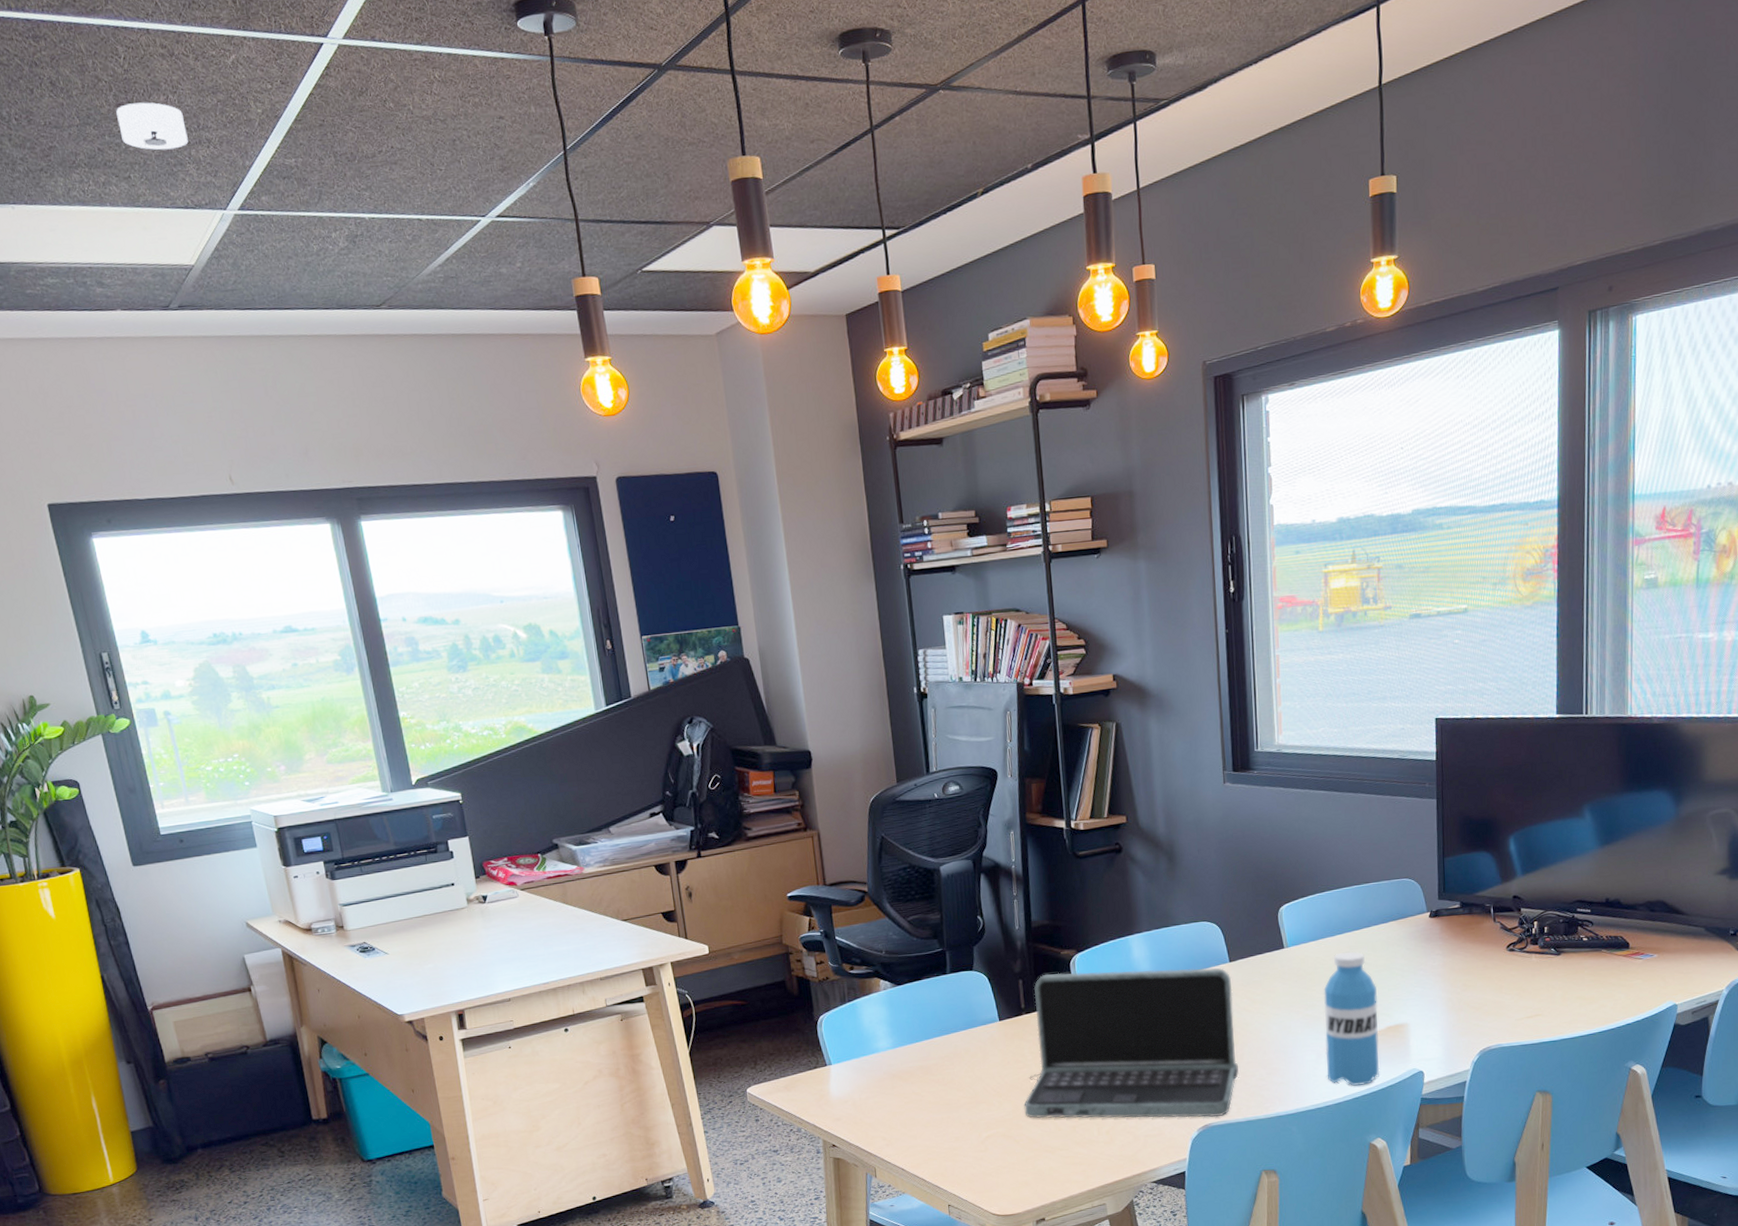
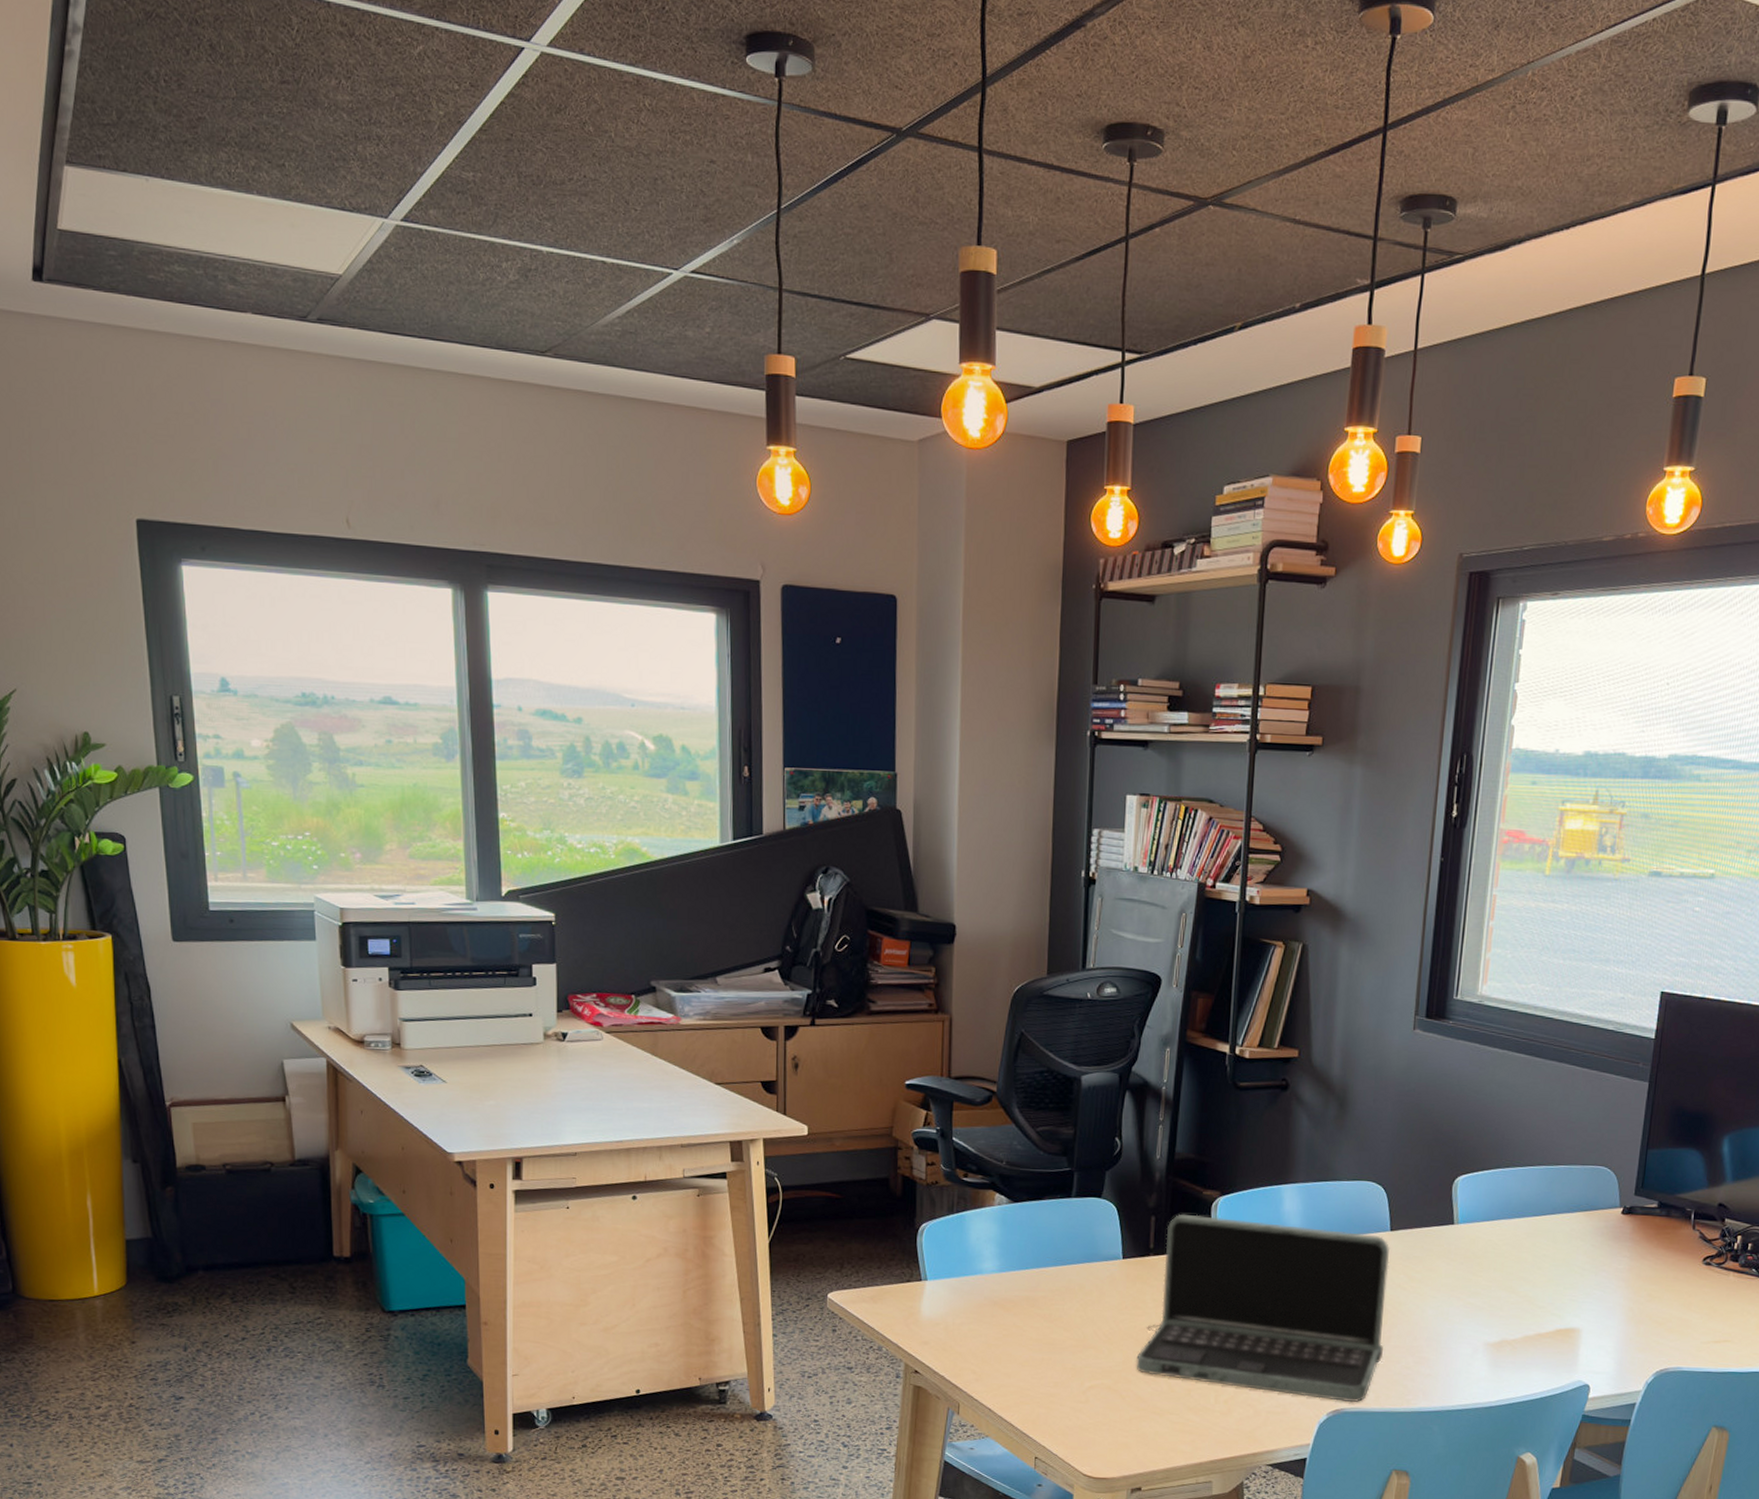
smoke detector: present [116,102,188,150] -> none [280,82,356,141]
water bottle: present [1324,951,1380,1086] -> none [1481,1238,1551,1391]

